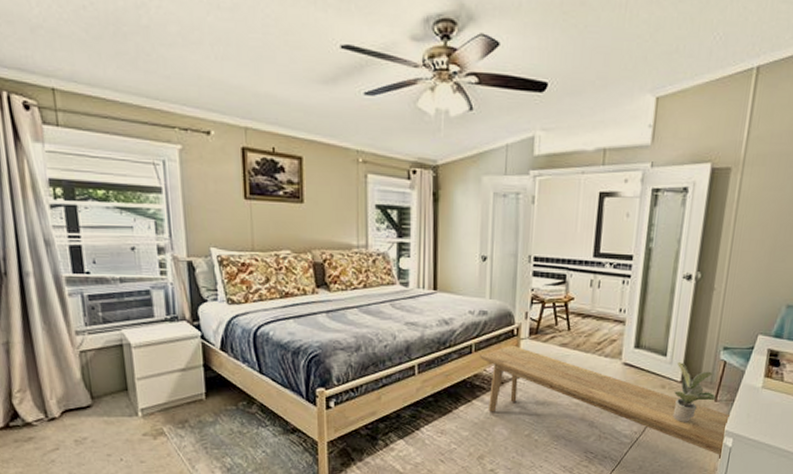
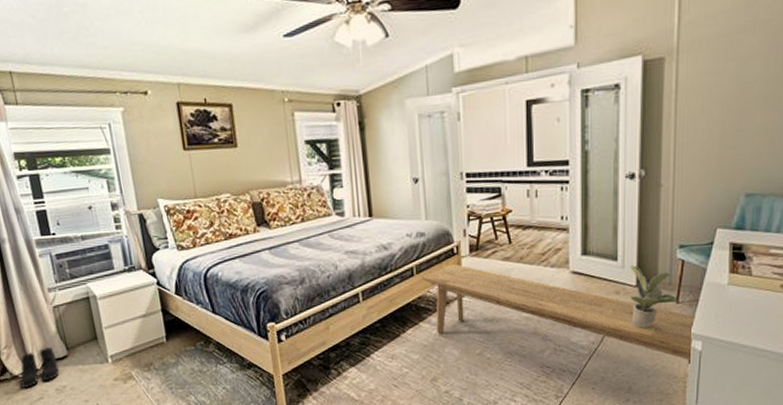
boots: none [33,395,81,436] -> present [20,347,60,388]

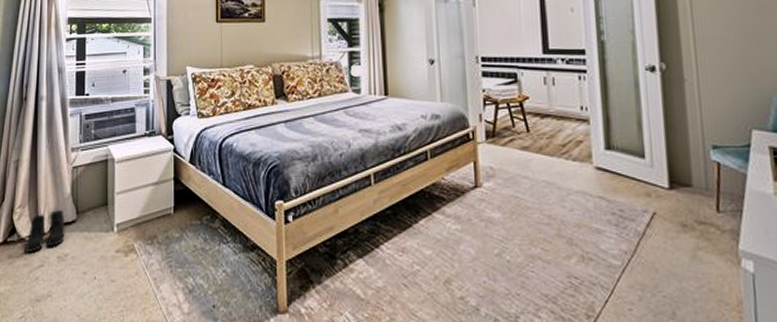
bench: present [422,263,696,367] -> none [436,150,743,292]
potted plant: present [629,265,678,328] -> none [659,165,718,239]

